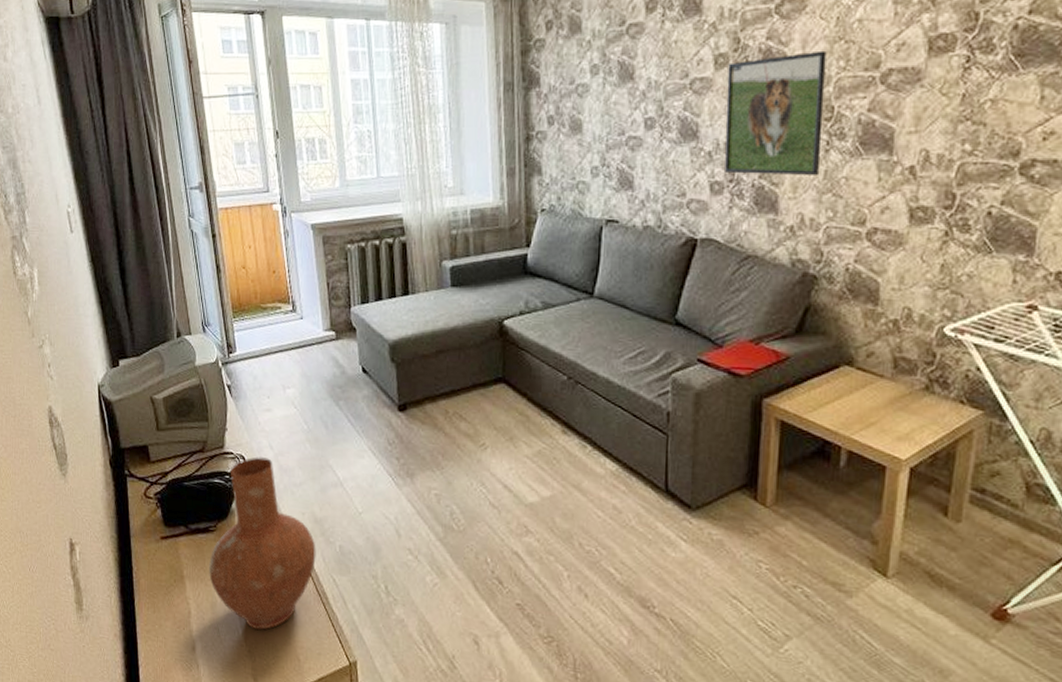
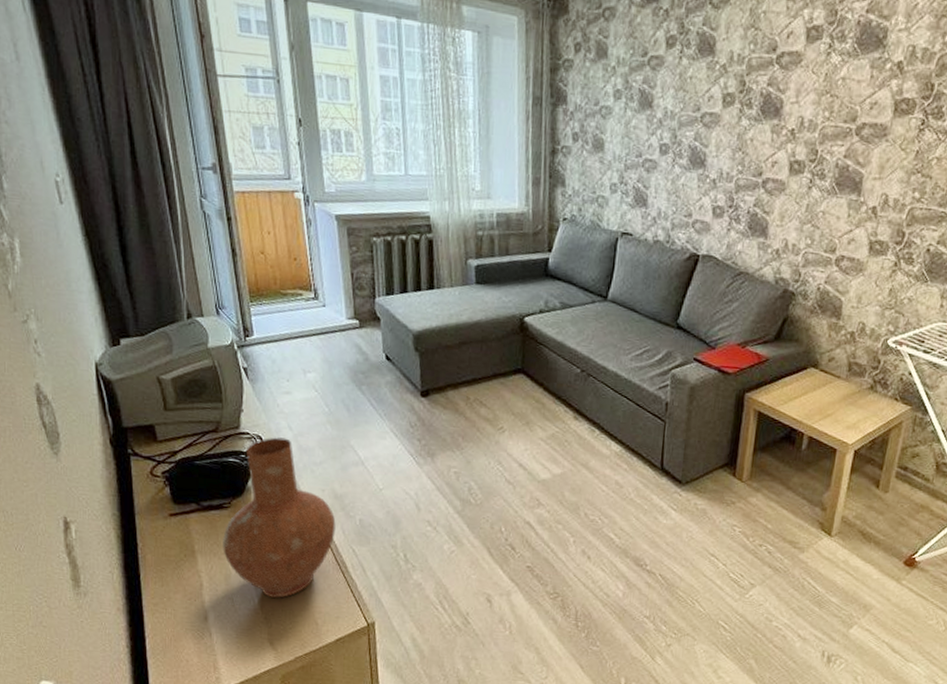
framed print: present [724,50,827,177] -> none [726,100,815,209]

